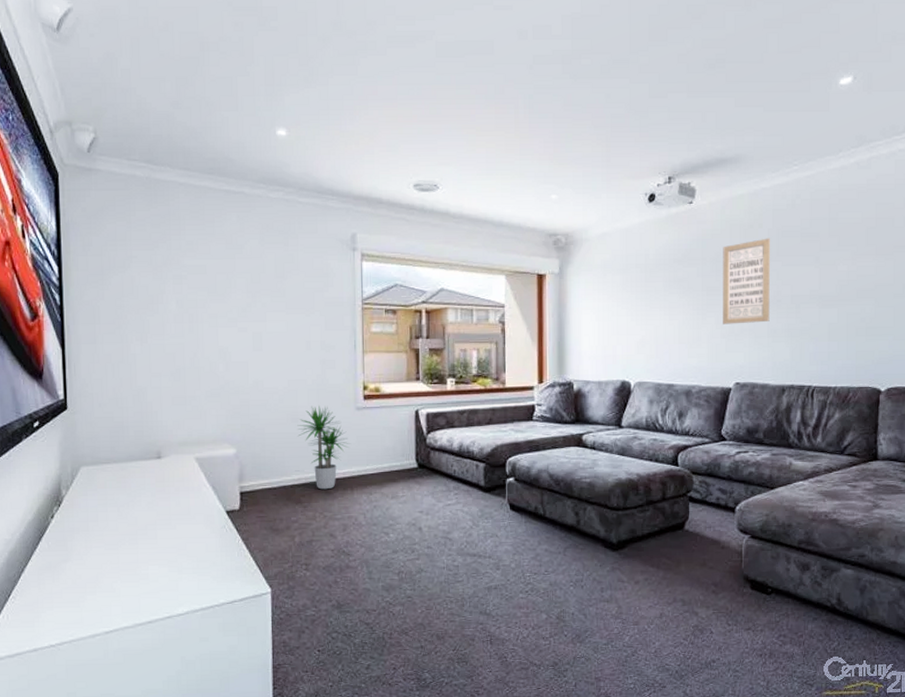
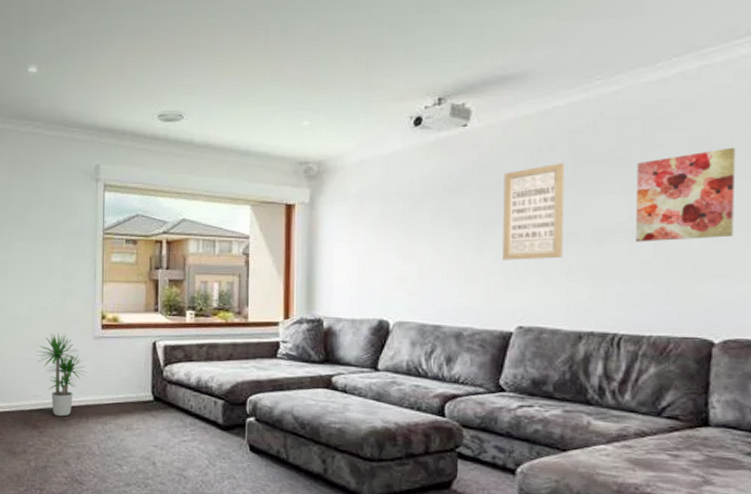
wall art: none [825,227,895,307] -> present [636,147,735,242]

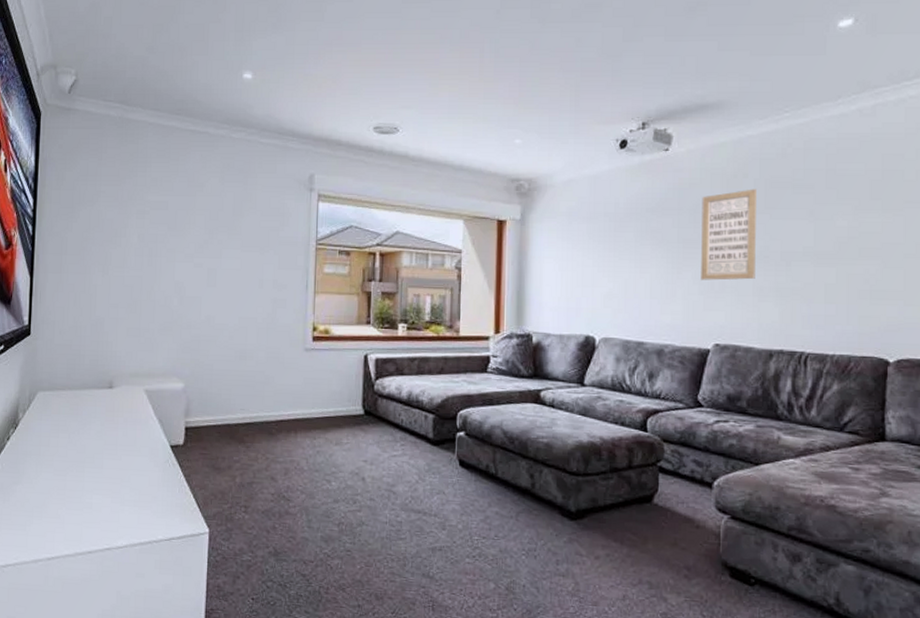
potted plant: present [37,333,85,417] -> none [245,344,295,431]
wall art: present [636,147,735,242] -> none [820,180,906,266]

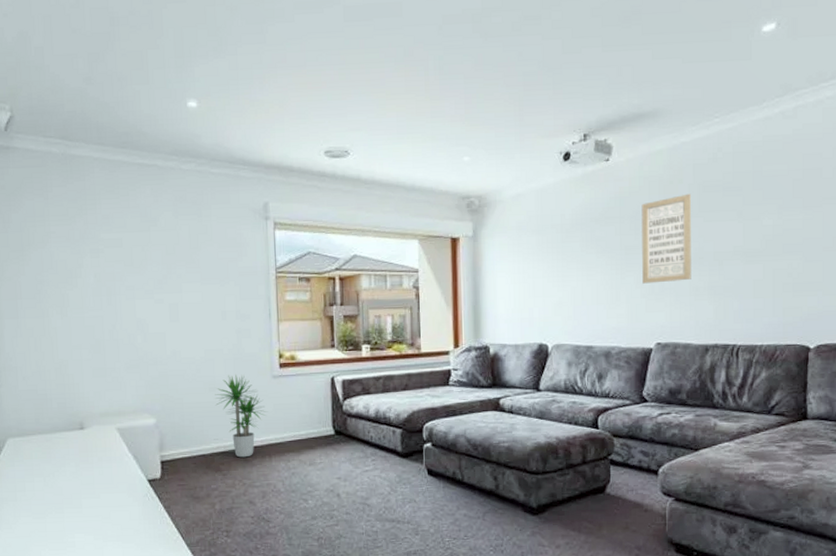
potted plant: none [245,344,295,431] -> present [215,374,265,458]

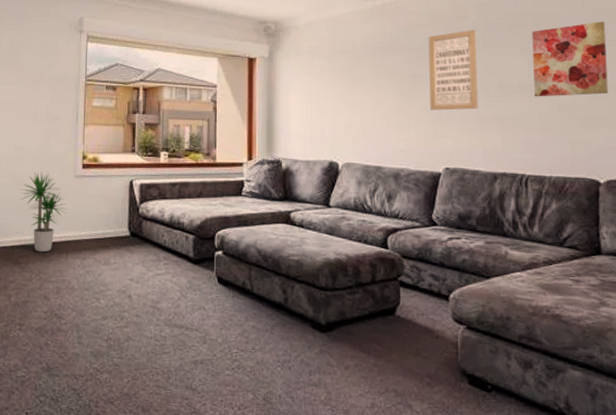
wall art: none [749,178,823,264] -> present [532,21,609,97]

